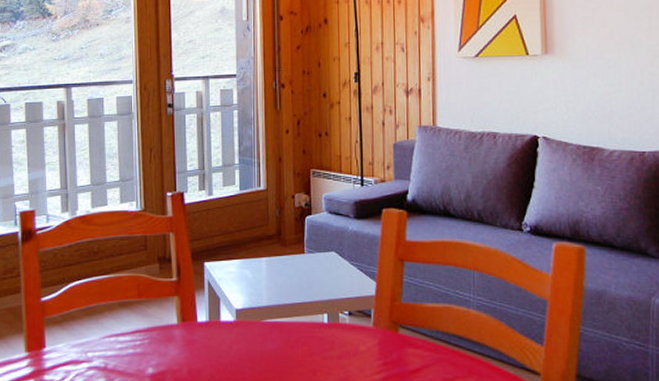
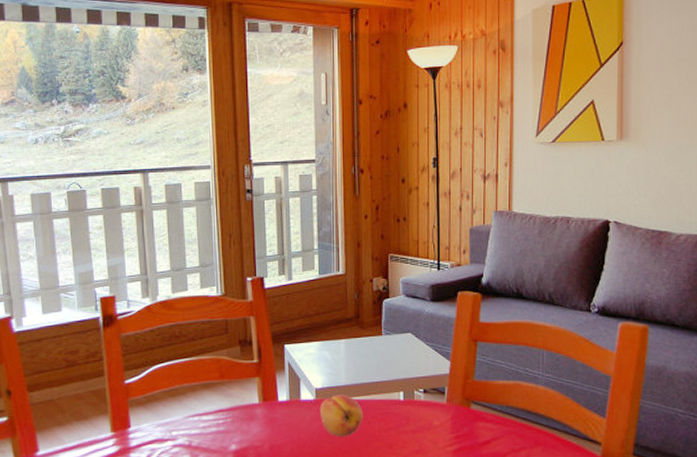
fruit: none [240,316,286,362] -> present [319,395,363,437]

